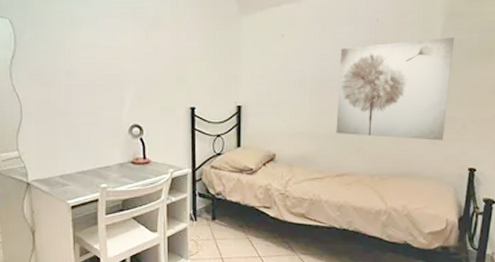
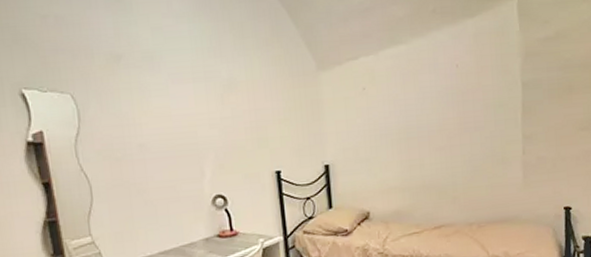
wall art: present [336,37,454,141] -> none [424,77,536,185]

